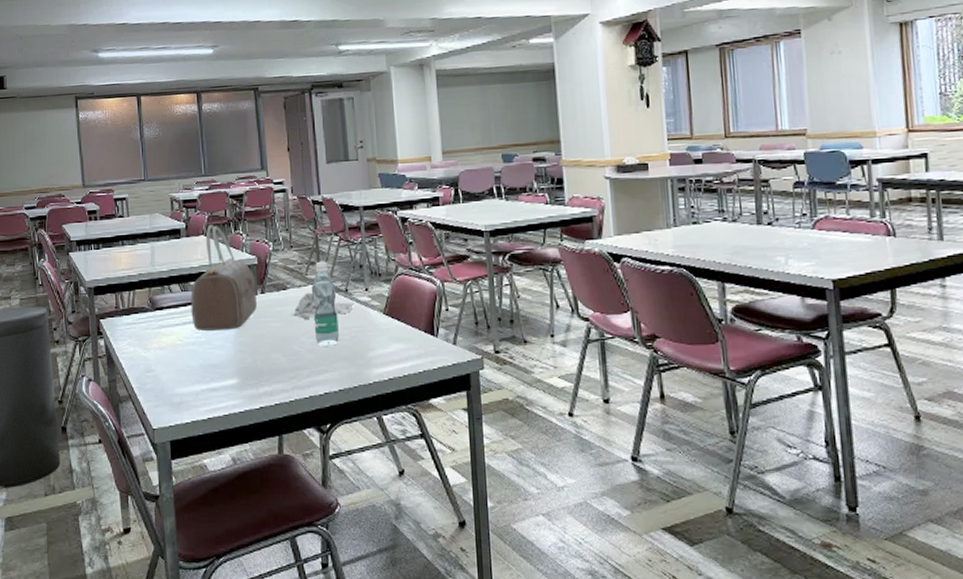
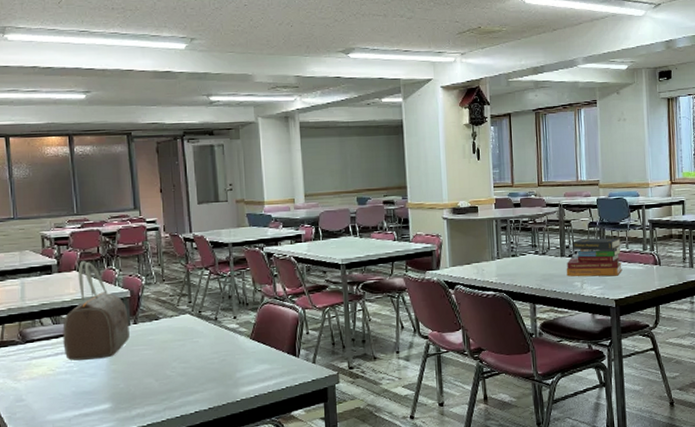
tissue: present [290,292,355,319] -> none [163,321,224,346]
bottle: present [312,261,339,346] -> none [183,293,209,370]
books: none [764,201,842,250] -> present [566,238,622,277]

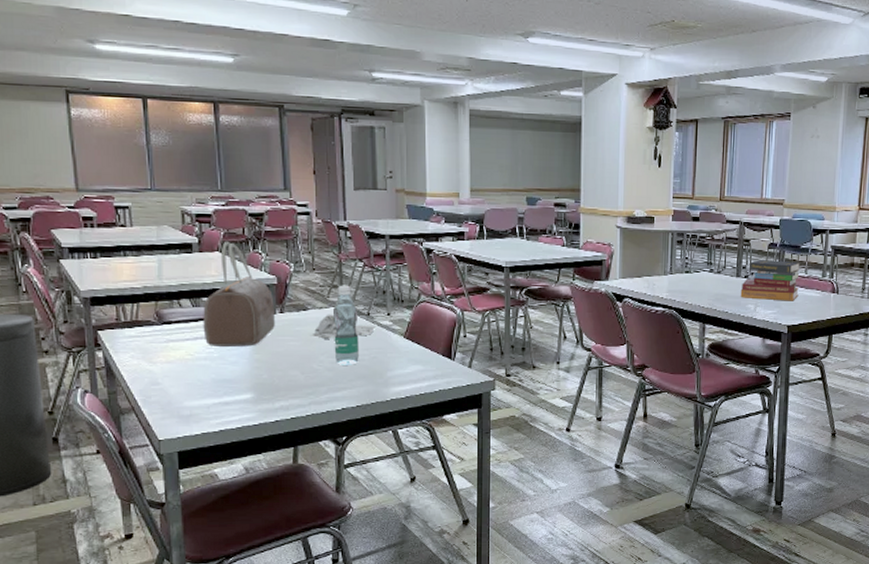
tissue: none [163,321,224,346] -> present [310,314,376,339]
bottle: none [183,293,209,370] -> present [334,285,359,365]

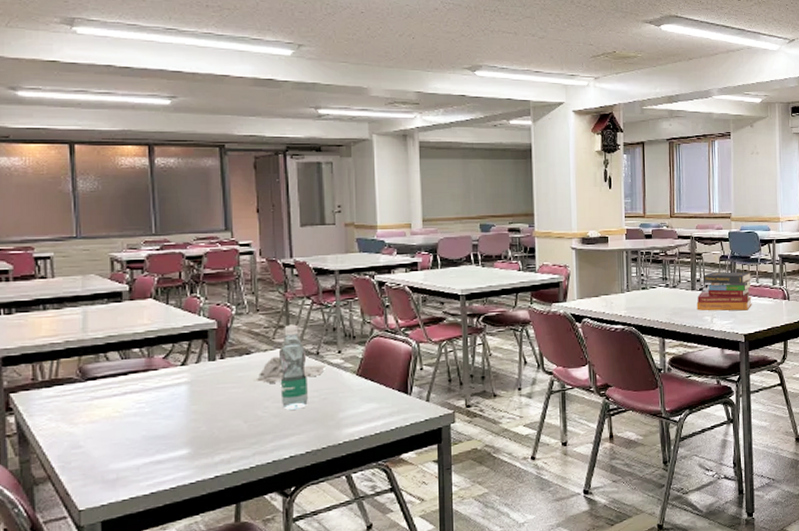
handbag: present [203,241,275,348] -> none [133,286,215,402]

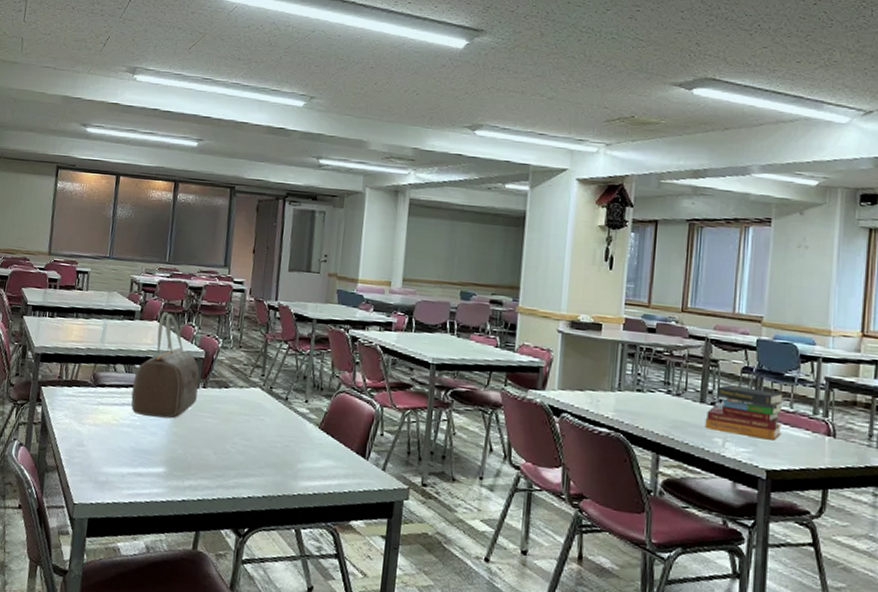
handbag: none [133,286,215,402] -> present [131,311,199,419]
tissue: present [254,356,327,383] -> none [228,394,293,422]
bottle: present [280,324,308,410] -> none [248,365,277,451]

